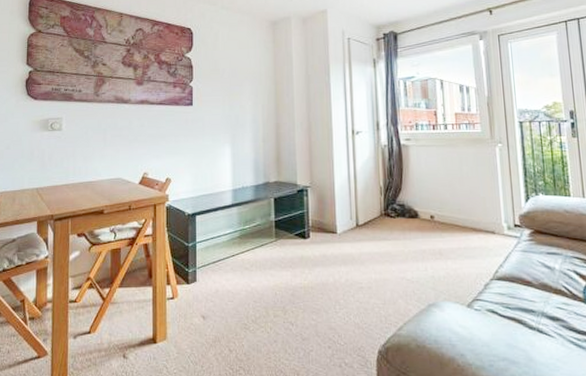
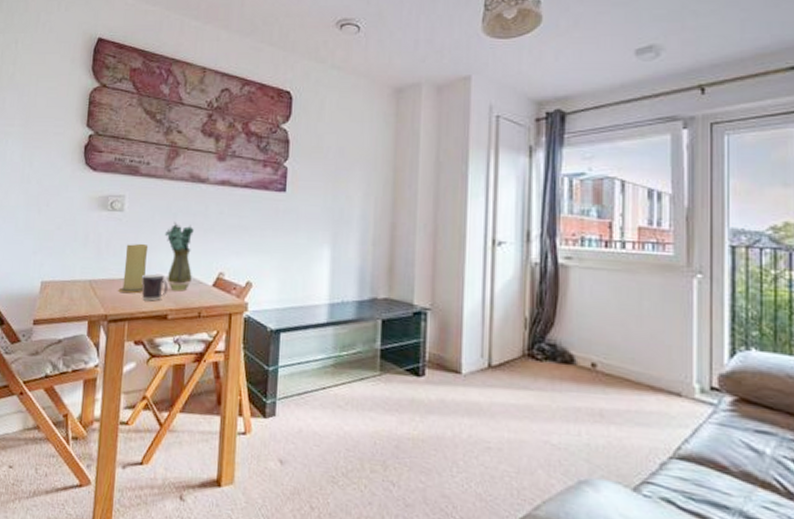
candle: none [61,155,85,196] -> present [118,243,149,294]
mug: none [80,178,102,201] -> present [141,273,168,301]
vase: none [97,135,122,191] -> present [164,221,194,292]

